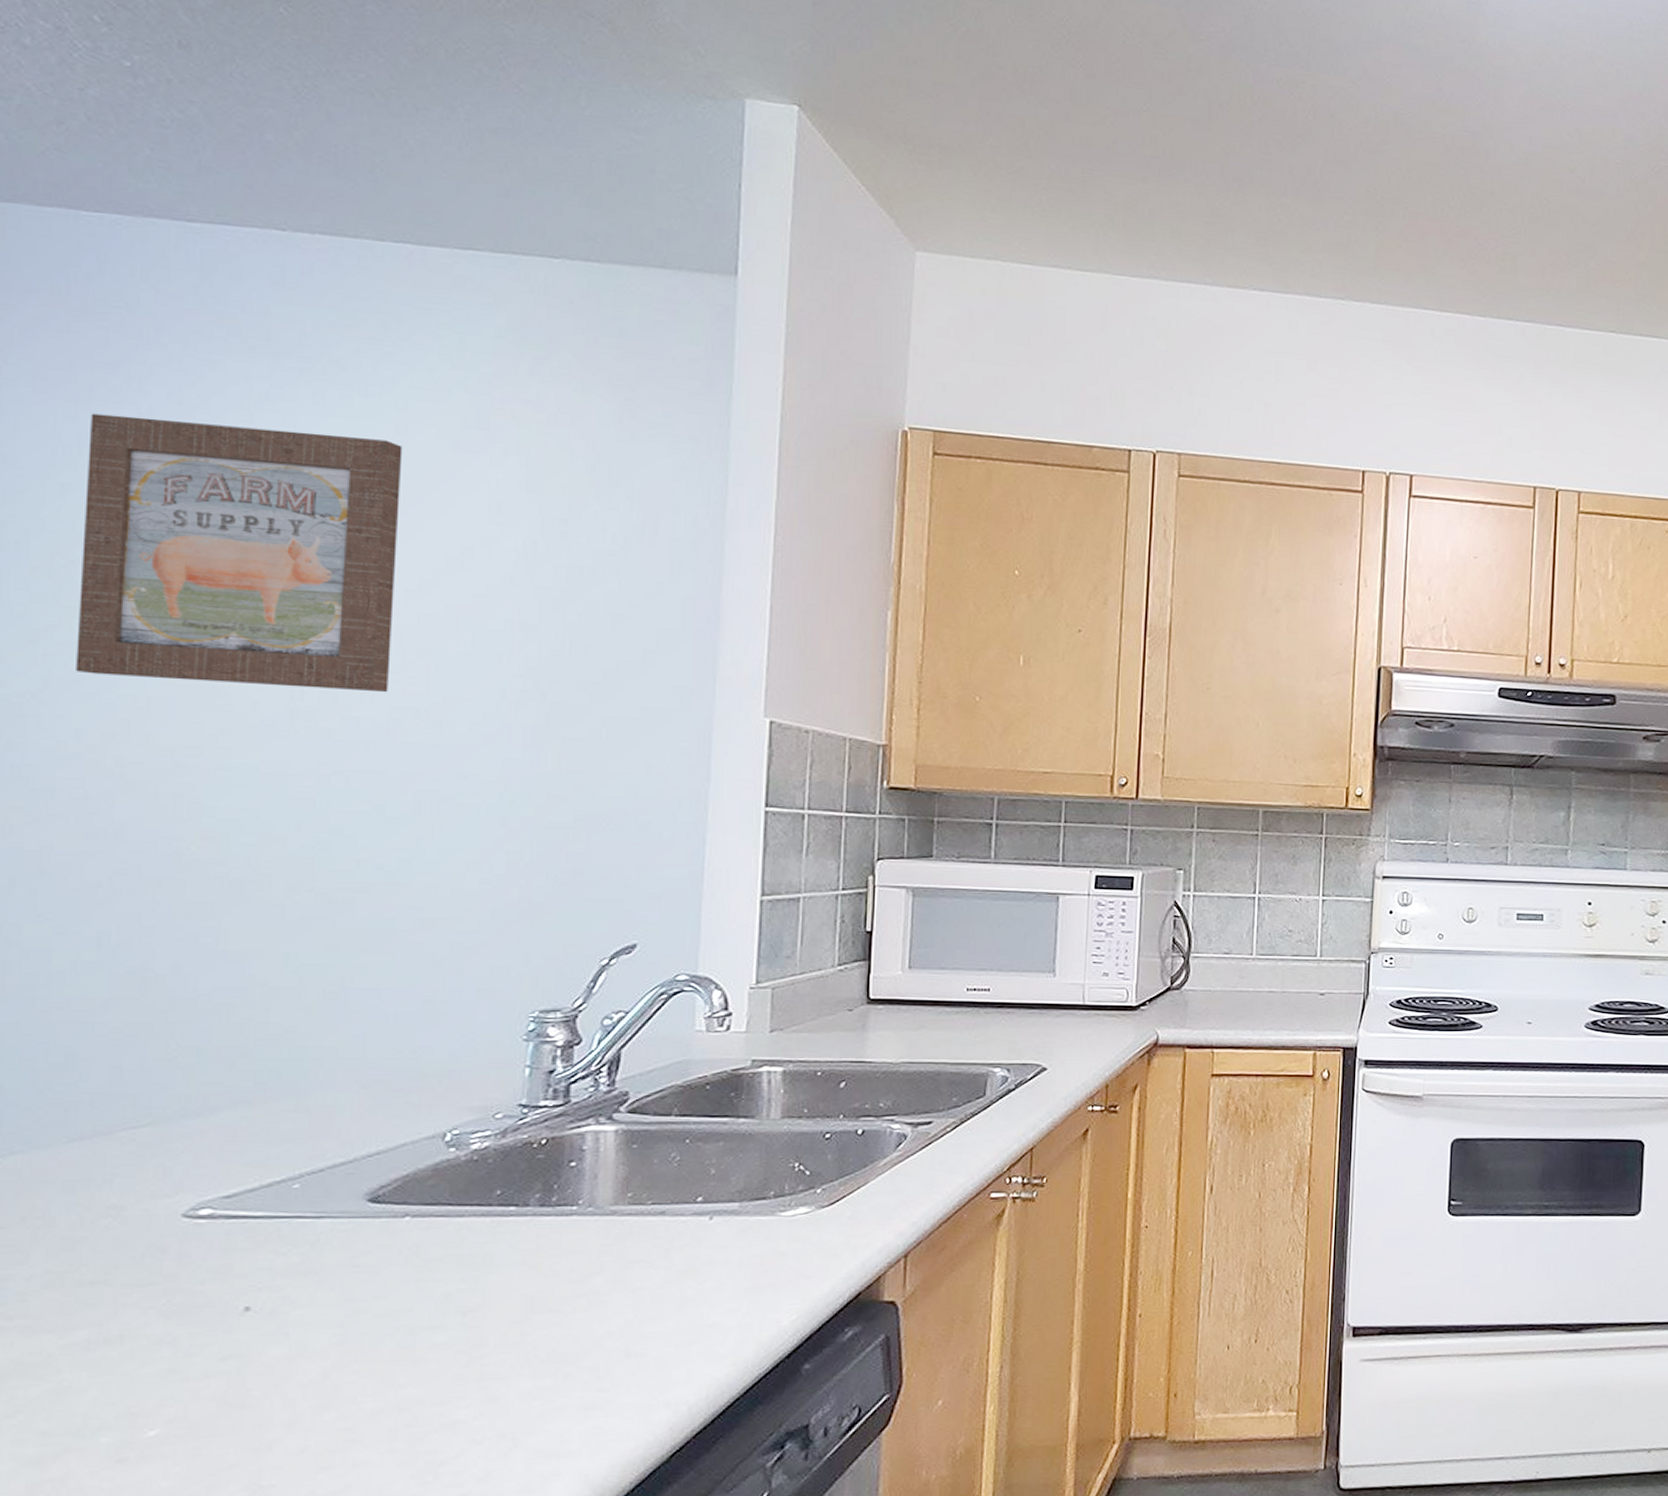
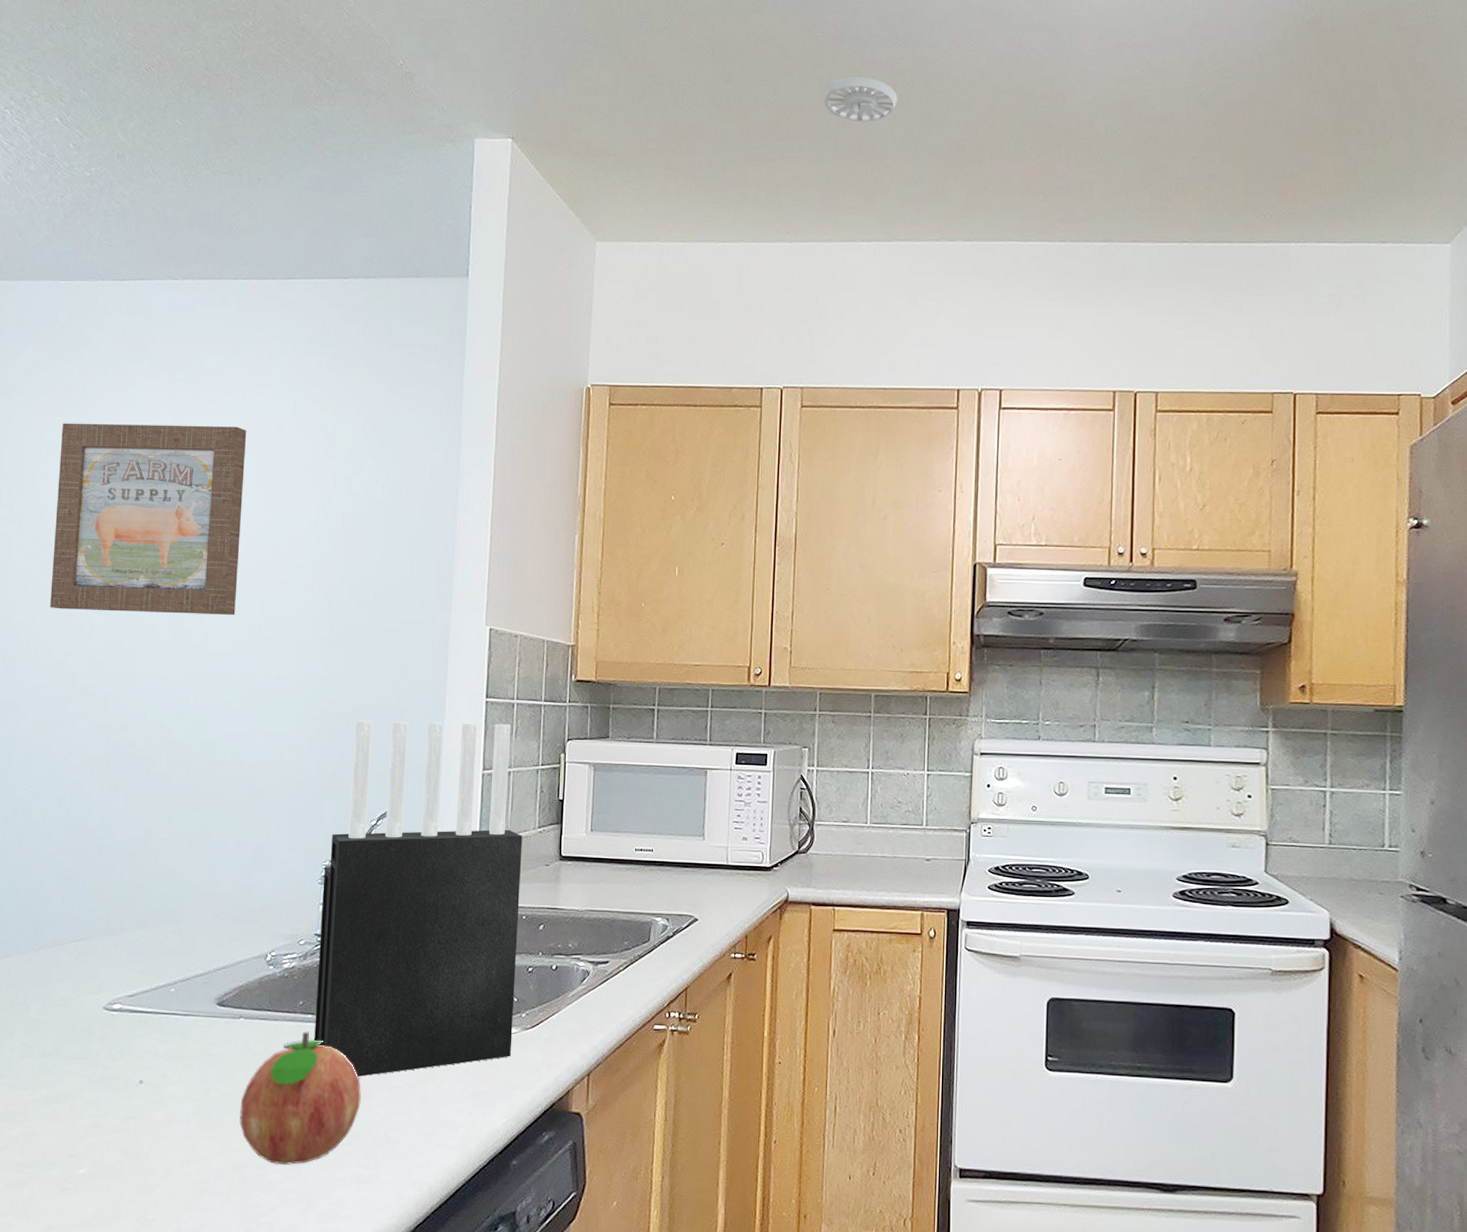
fruit: none [406,1228,590,1399] -> present [240,1031,361,1166]
knife block: none [518,832,817,1279] -> present [313,720,523,1077]
smoke detector: none [1210,94,1297,152] -> present [825,77,897,122]

